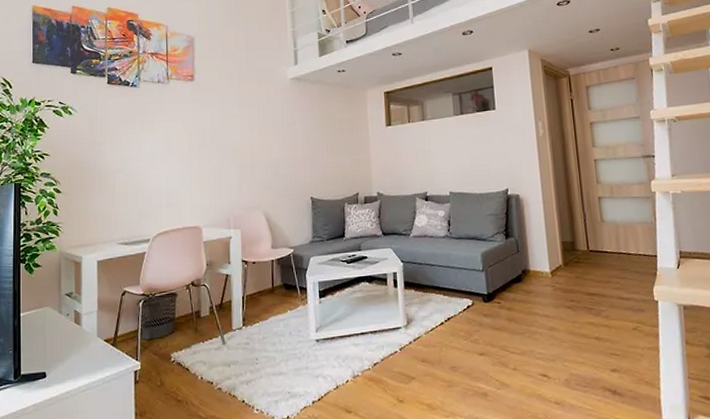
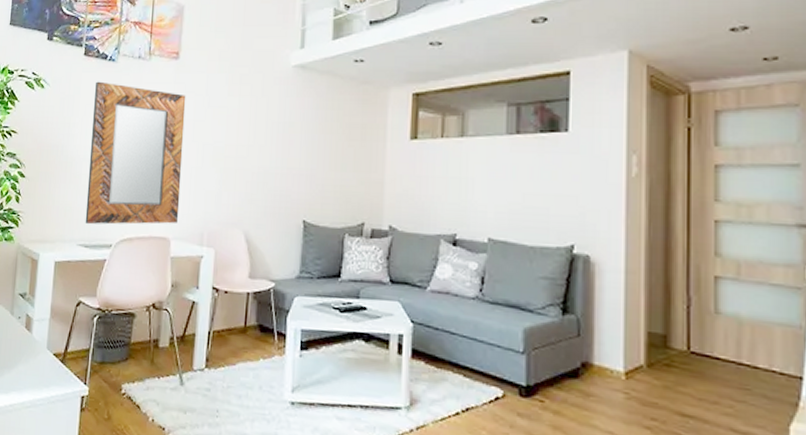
home mirror: none [120,104,207,226] -> present [85,81,186,225]

